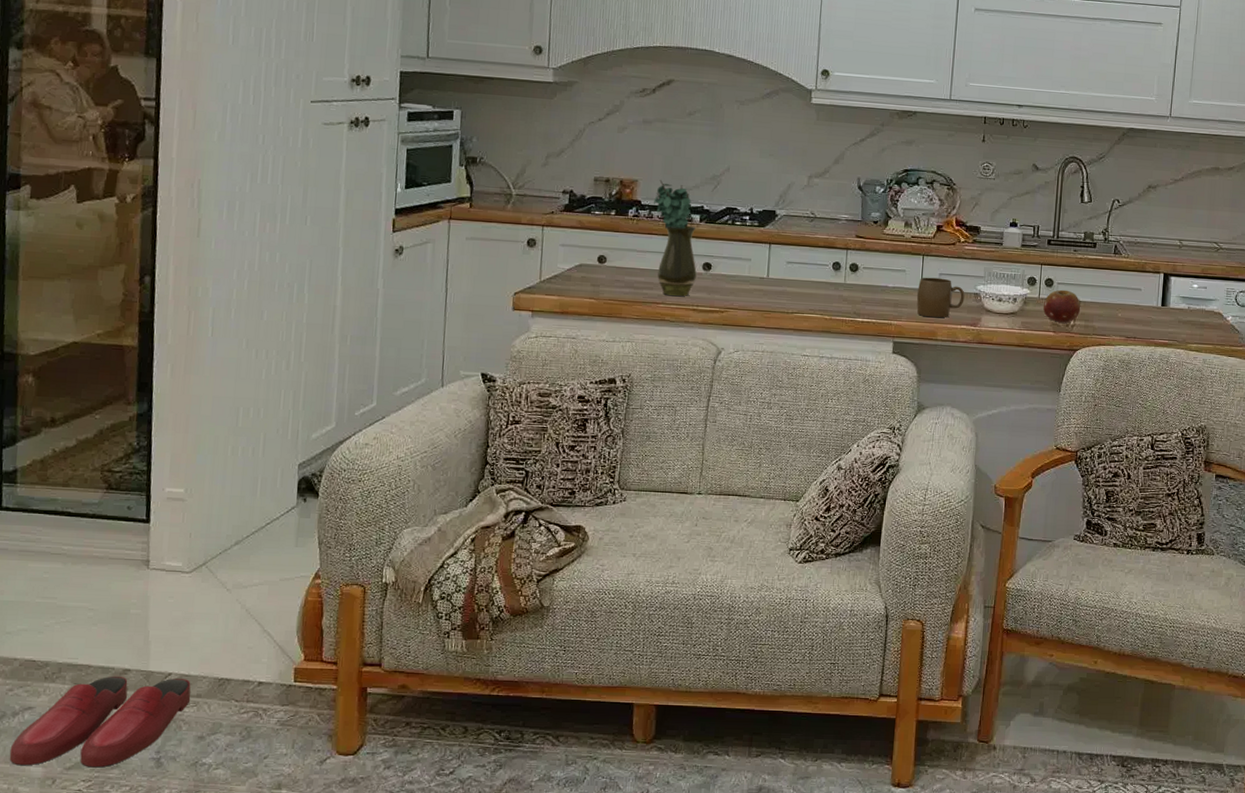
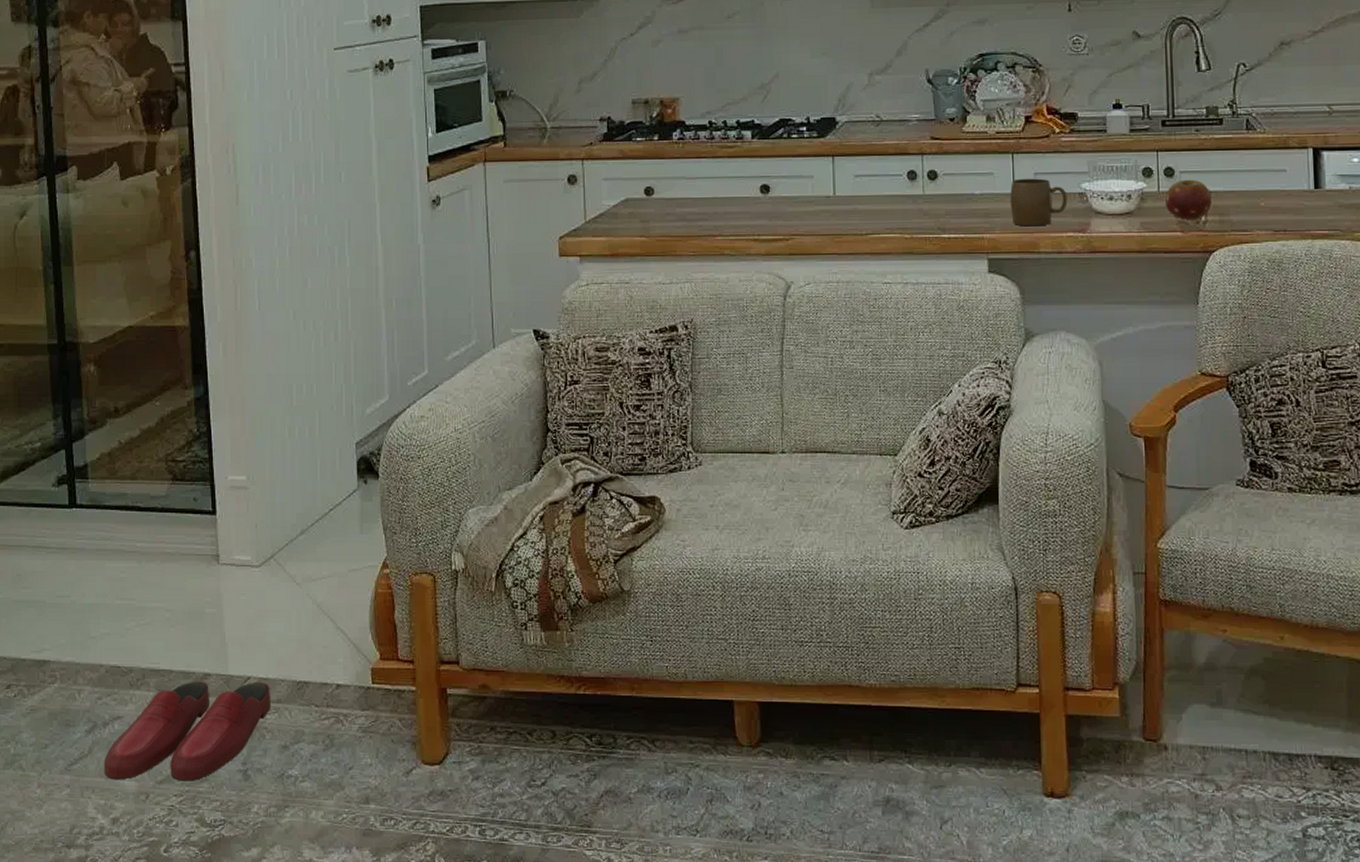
vase: present [654,180,697,296] -> none [699,95,754,225]

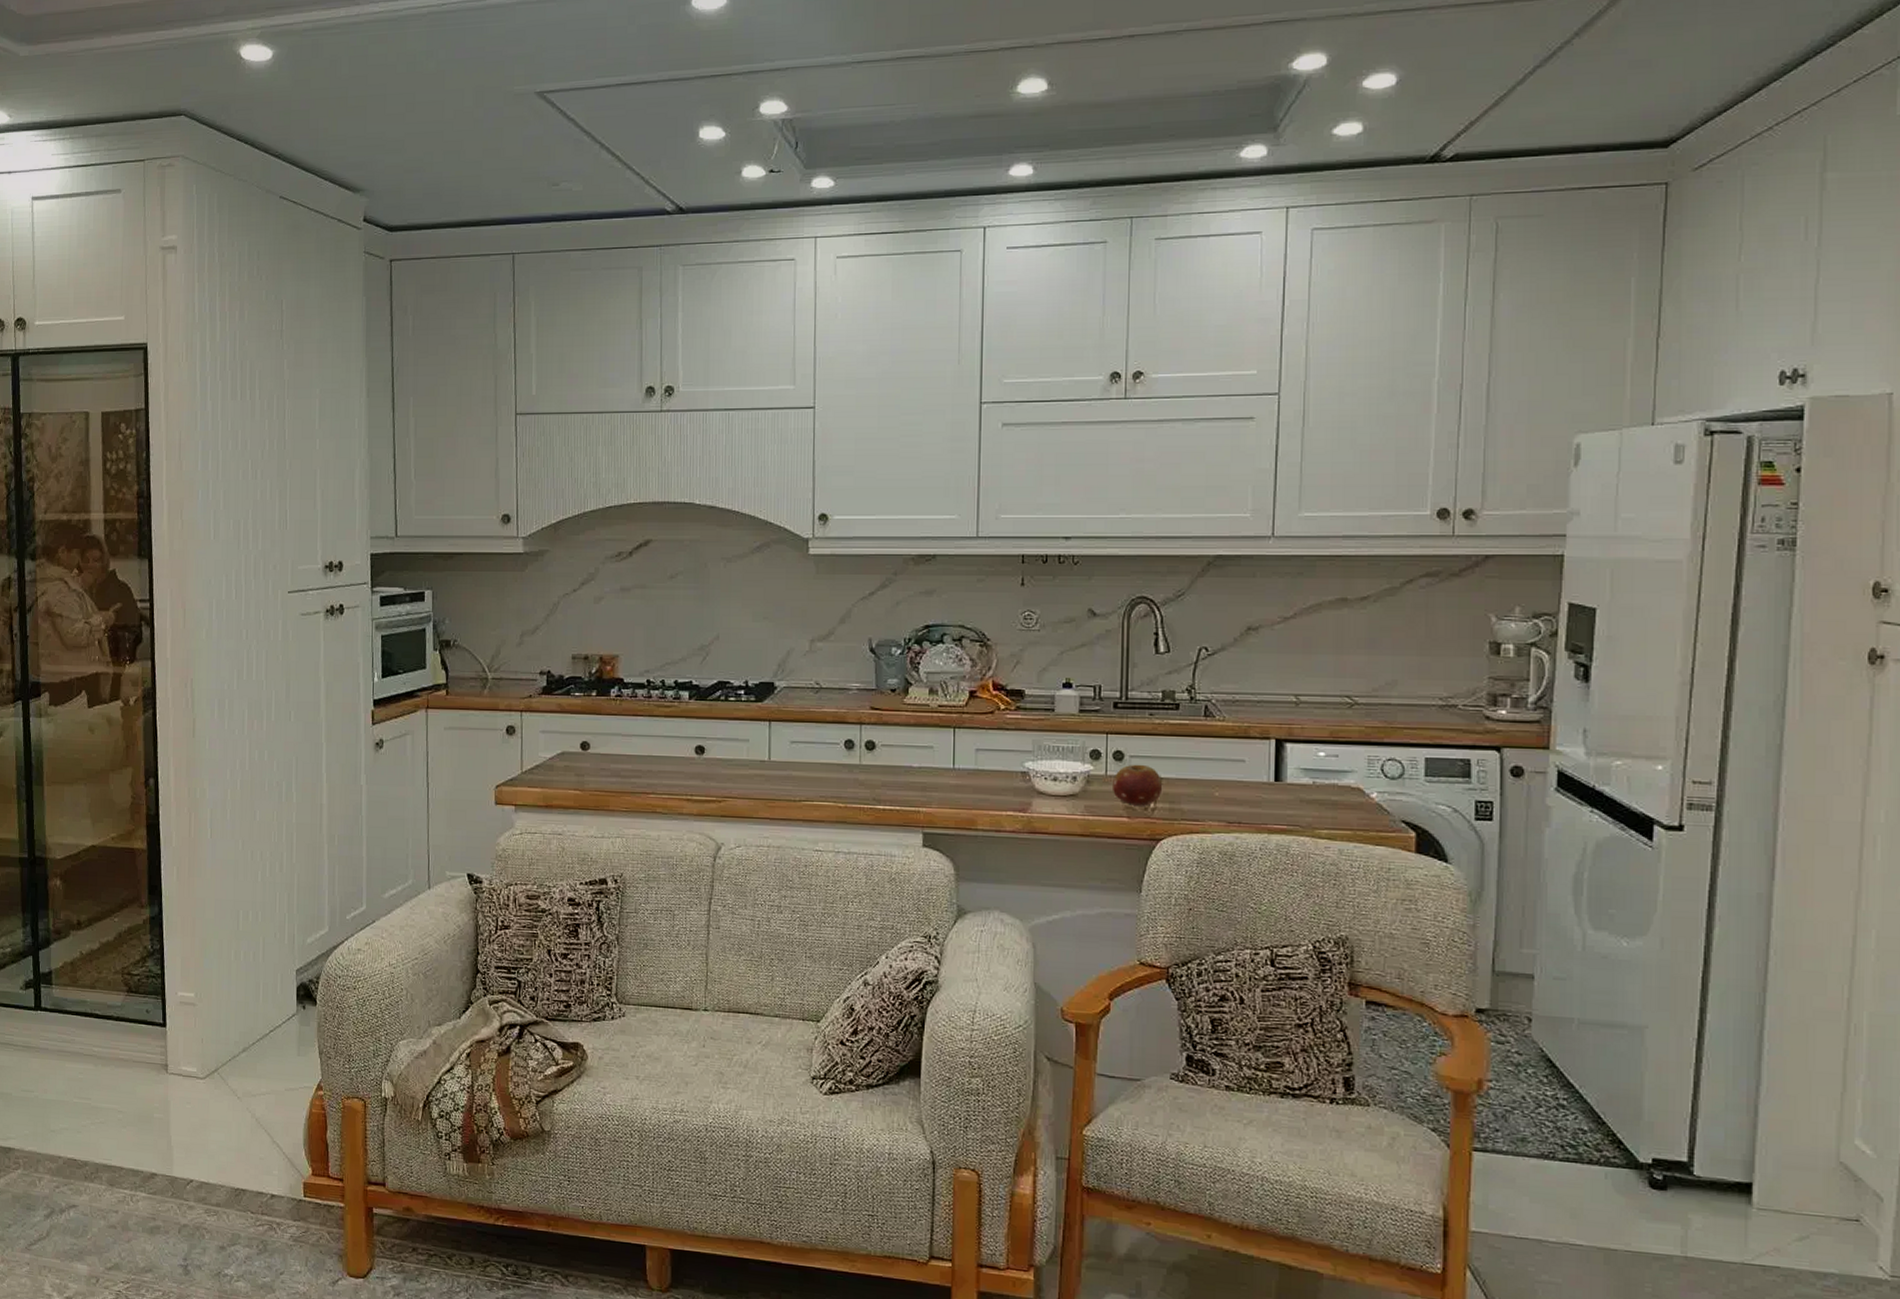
slippers: present [103,681,270,781] -> none [59,1179,210,1271]
mug: present [1009,178,1068,227] -> none [948,754,1009,803]

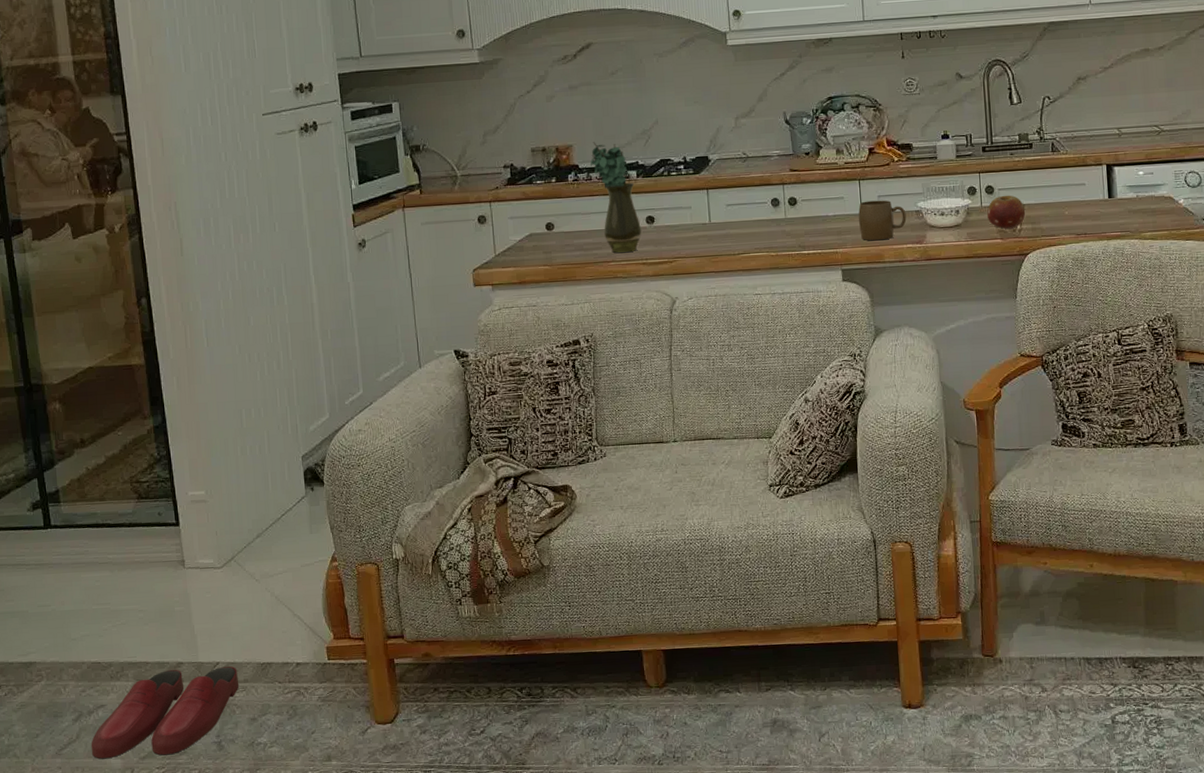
slippers: none [59,1179,210,1271] -> present [91,666,239,759]
vase: none [637,654,689,784] -> present [590,142,642,253]
mug: none [948,754,1009,803] -> present [858,200,907,241]

